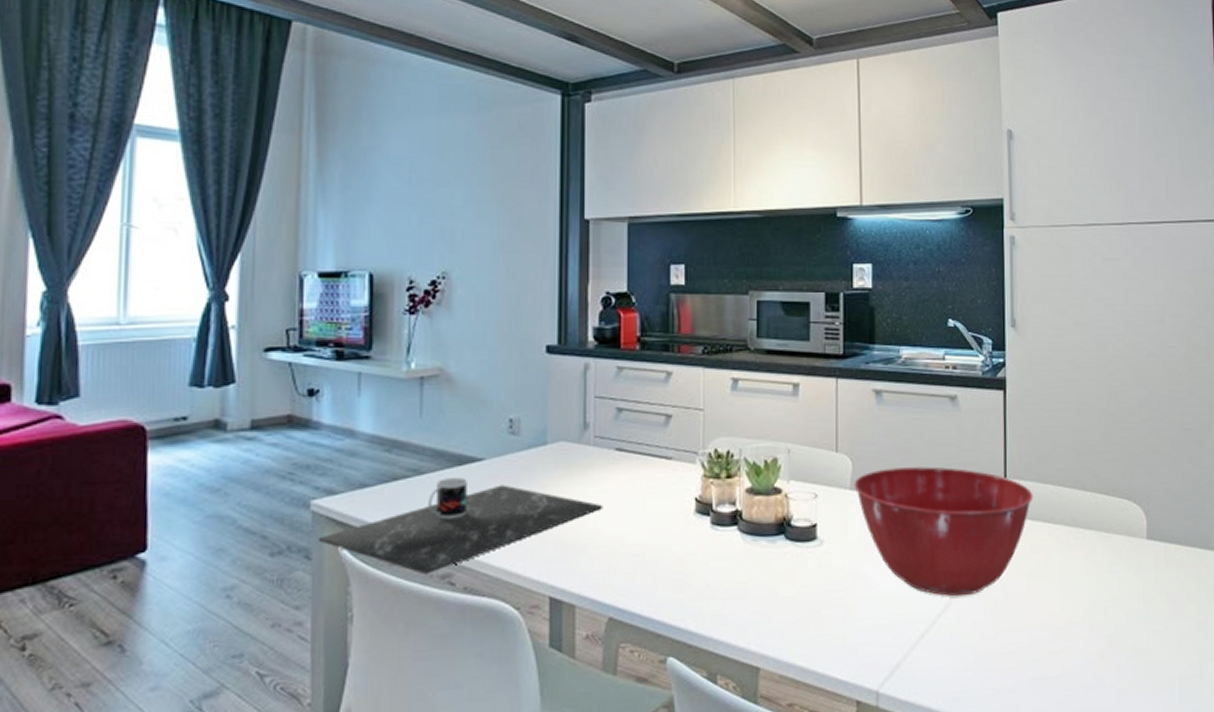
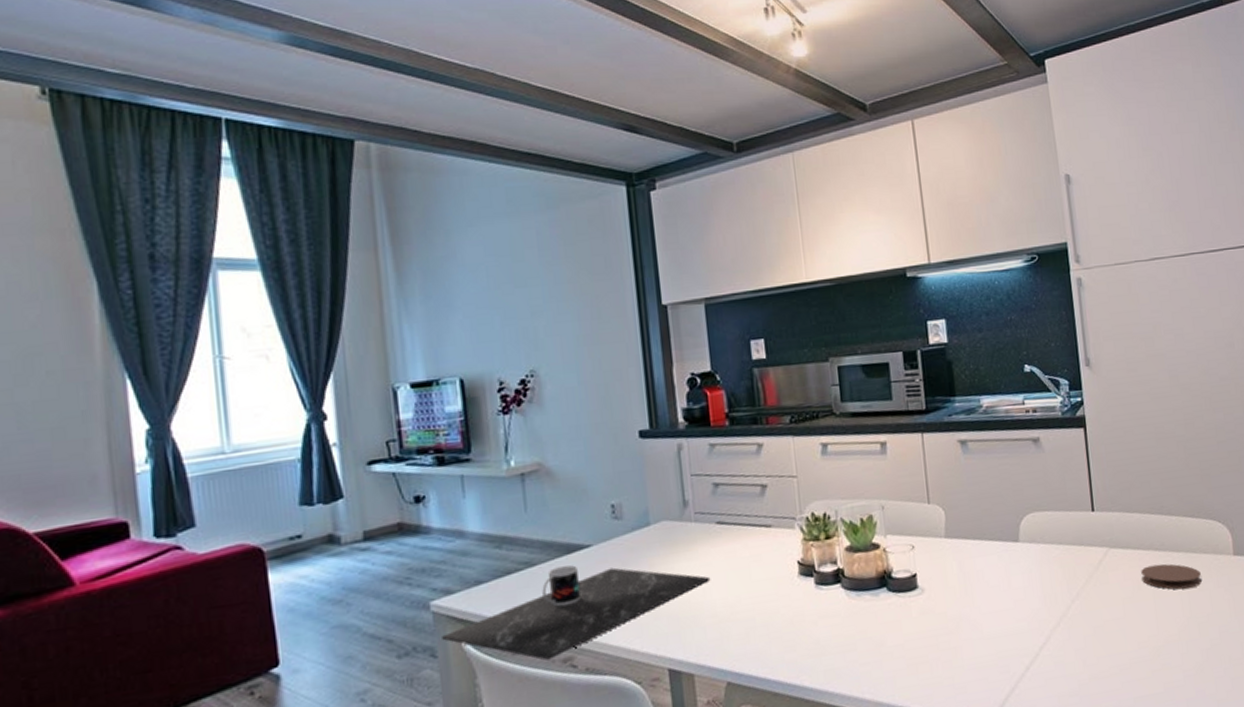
mixing bowl: present [854,466,1033,597] -> none [948,507,1122,629]
coaster: none [1049,540,1111,569] -> present [1141,563,1202,590]

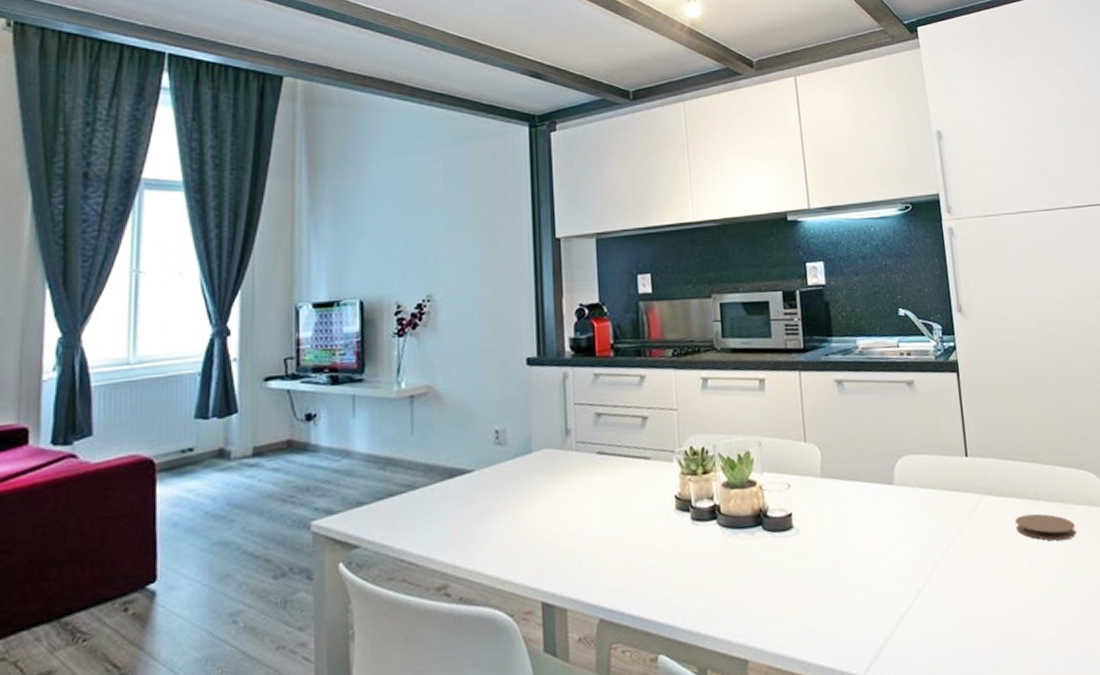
place setting: present [442,565,711,661] -> none [320,490,589,588]

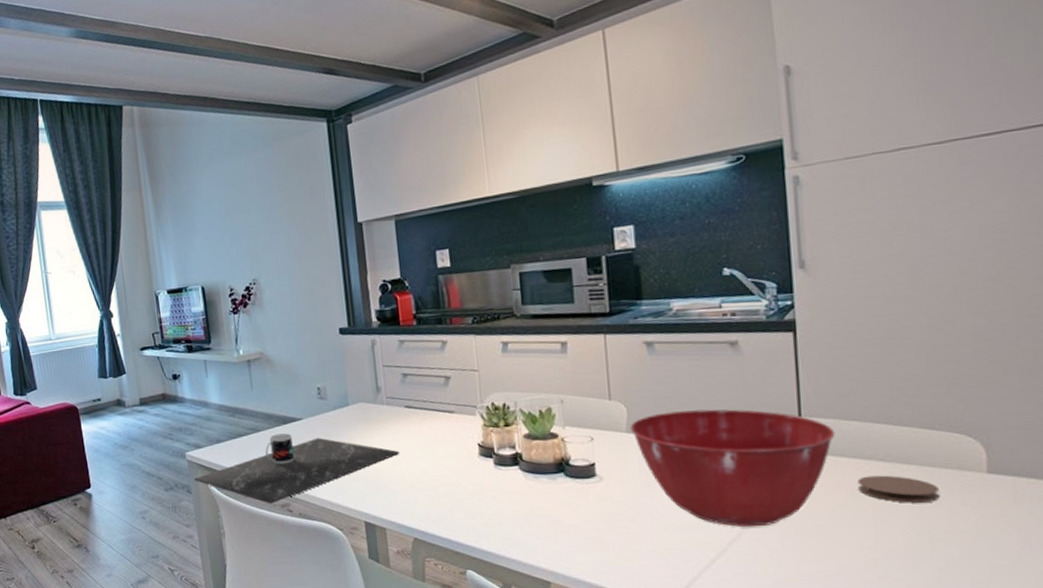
place setting: none [320,490,589,588] -> present [194,433,400,504]
mixing bowl: none [824,450,995,577] -> present [630,409,835,527]

